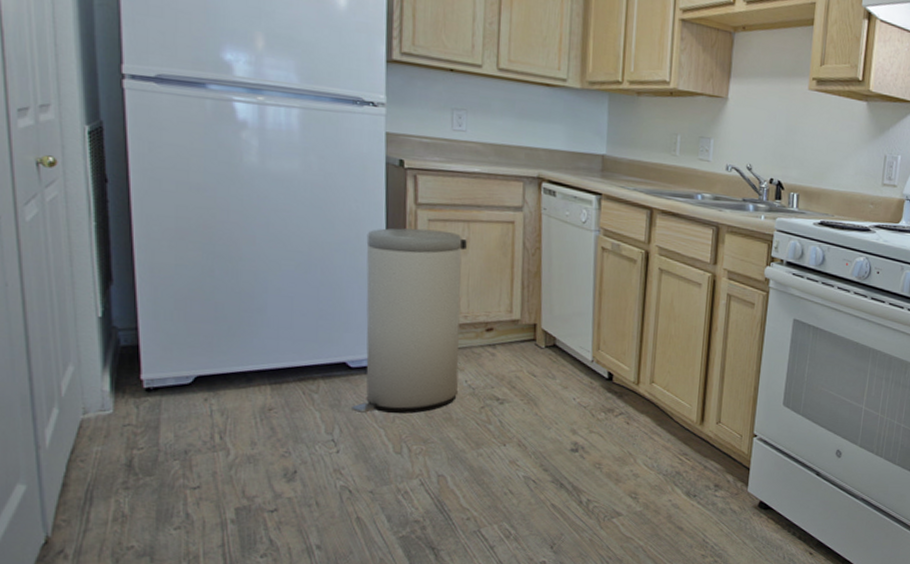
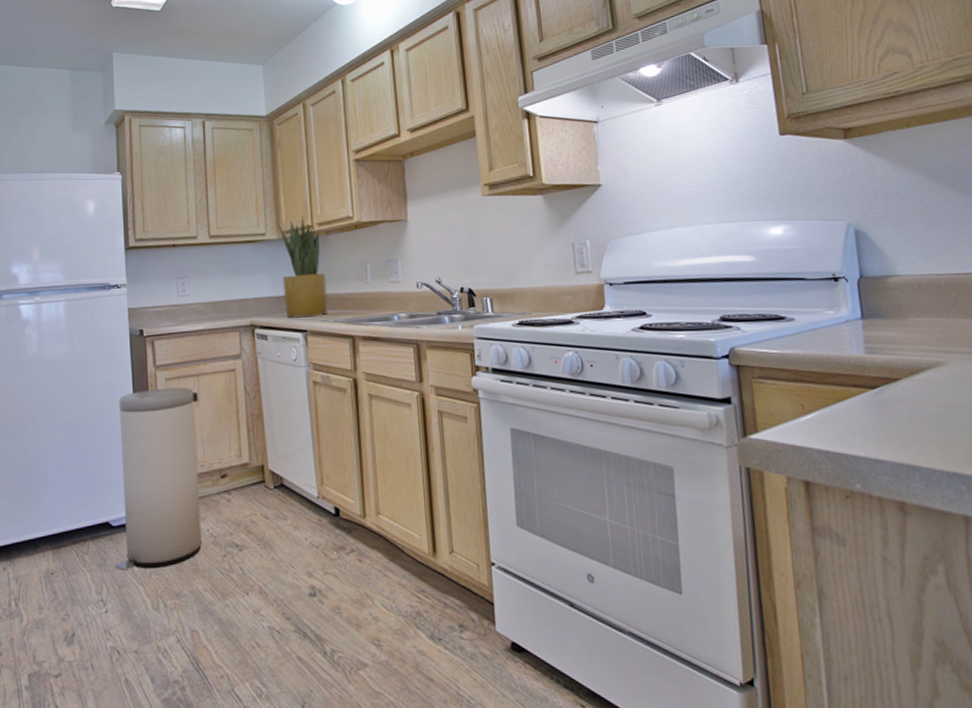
planter: none [579,68,631,181] -> present [276,215,328,318]

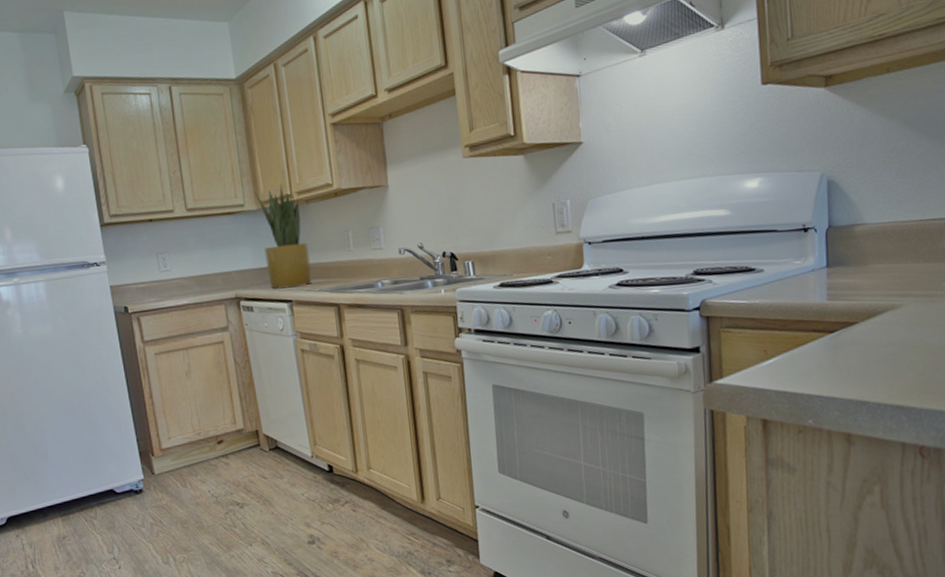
pedal bin: present [115,387,202,571] -> none [110,360,204,532]

